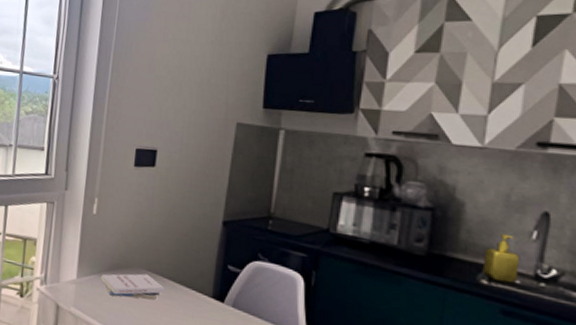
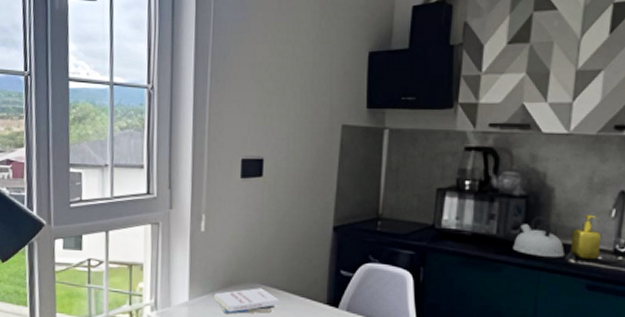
kettle: none [416,230,477,277] -> present [513,215,566,258]

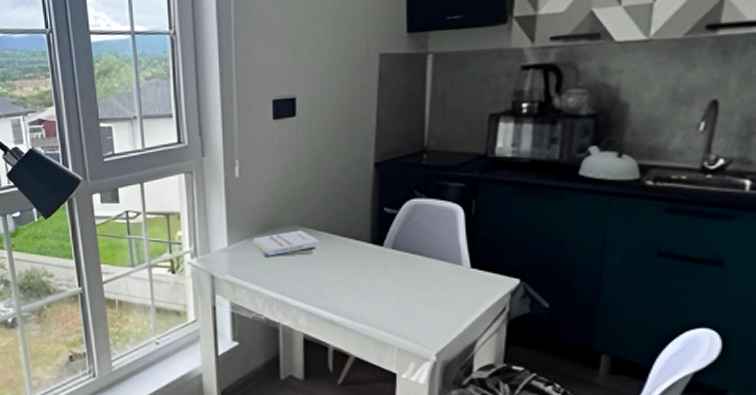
soap dispenser: present [570,214,602,260] -> none [647,130,687,181]

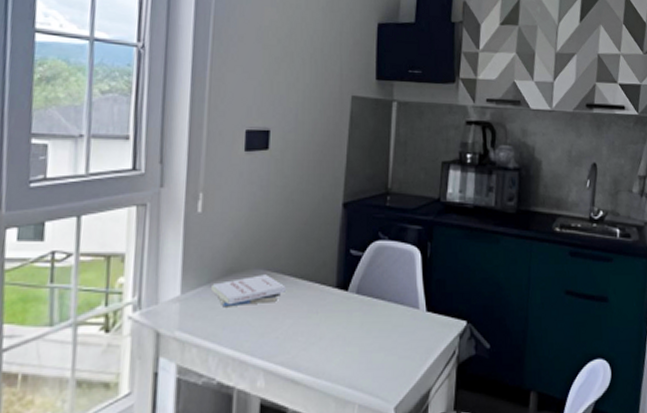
kettle: present [579,135,642,181] -> none [509,187,552,228]

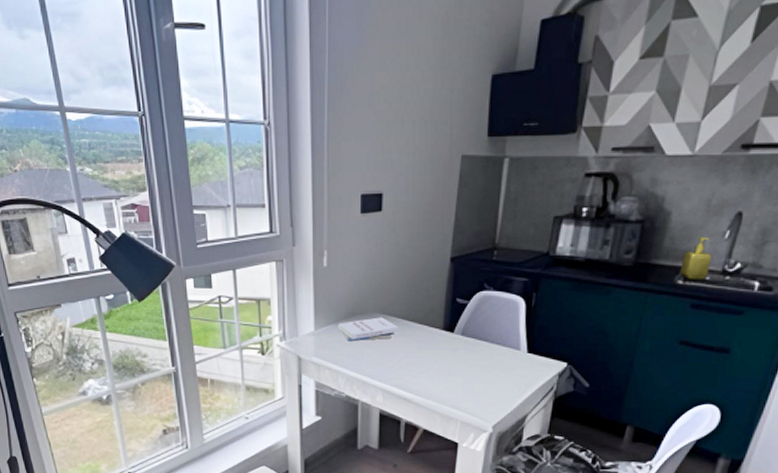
soap dispenser: none [555,185,580,228] -> present [679,236,713,280]

